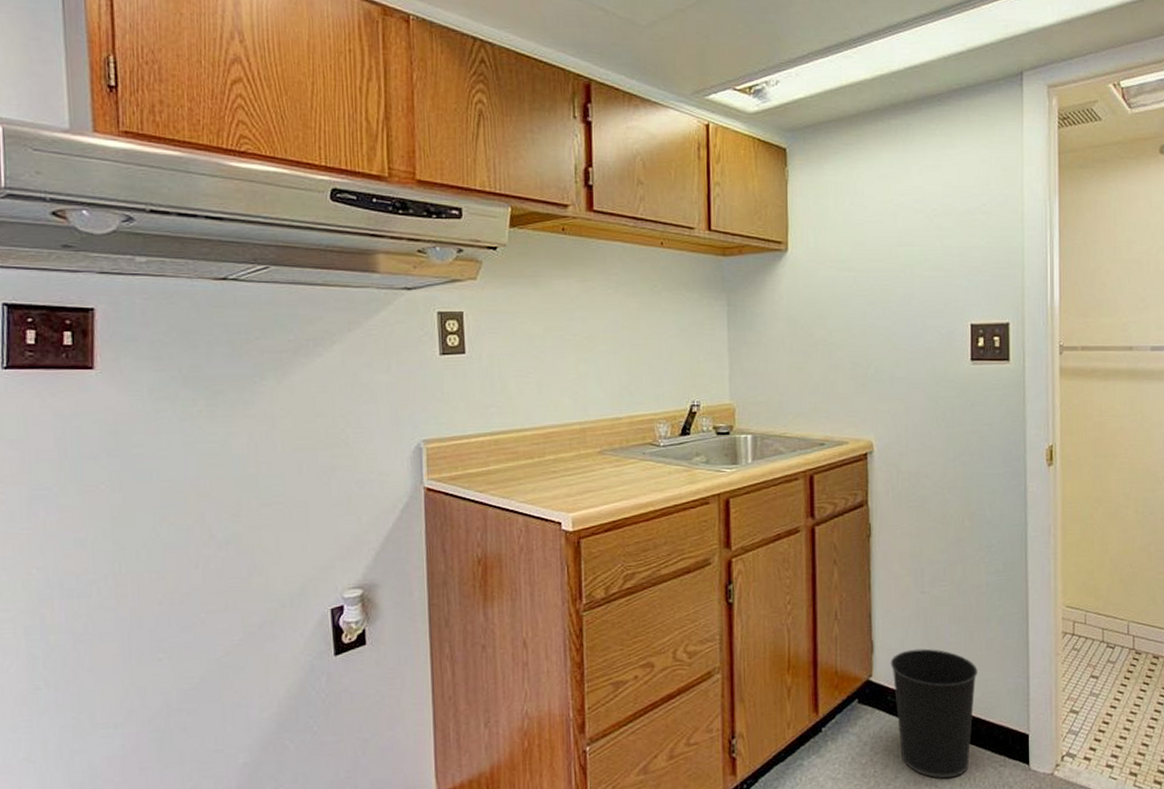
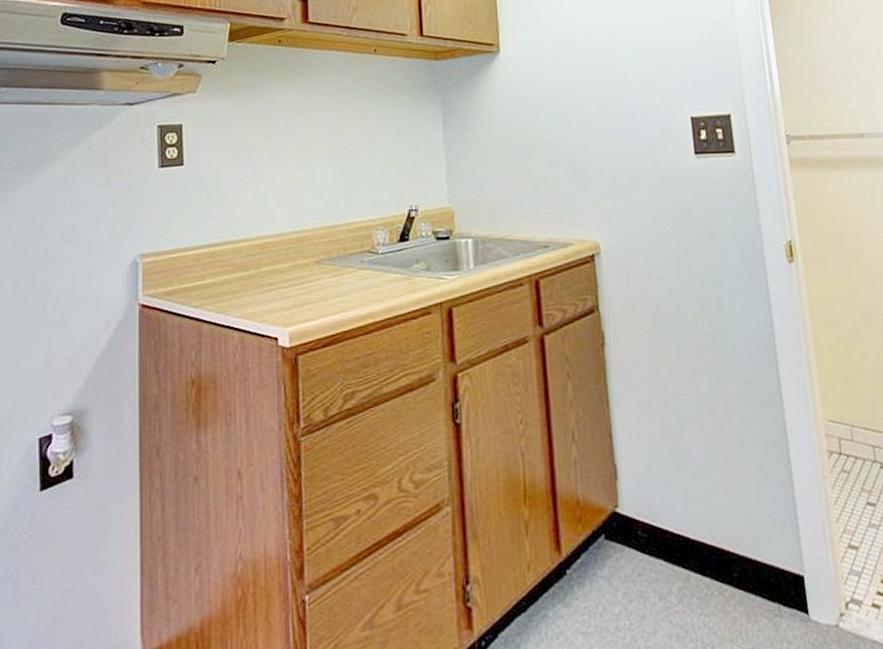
wastebasket: present [890,648,978,779] -> none [637,473,738,632]

